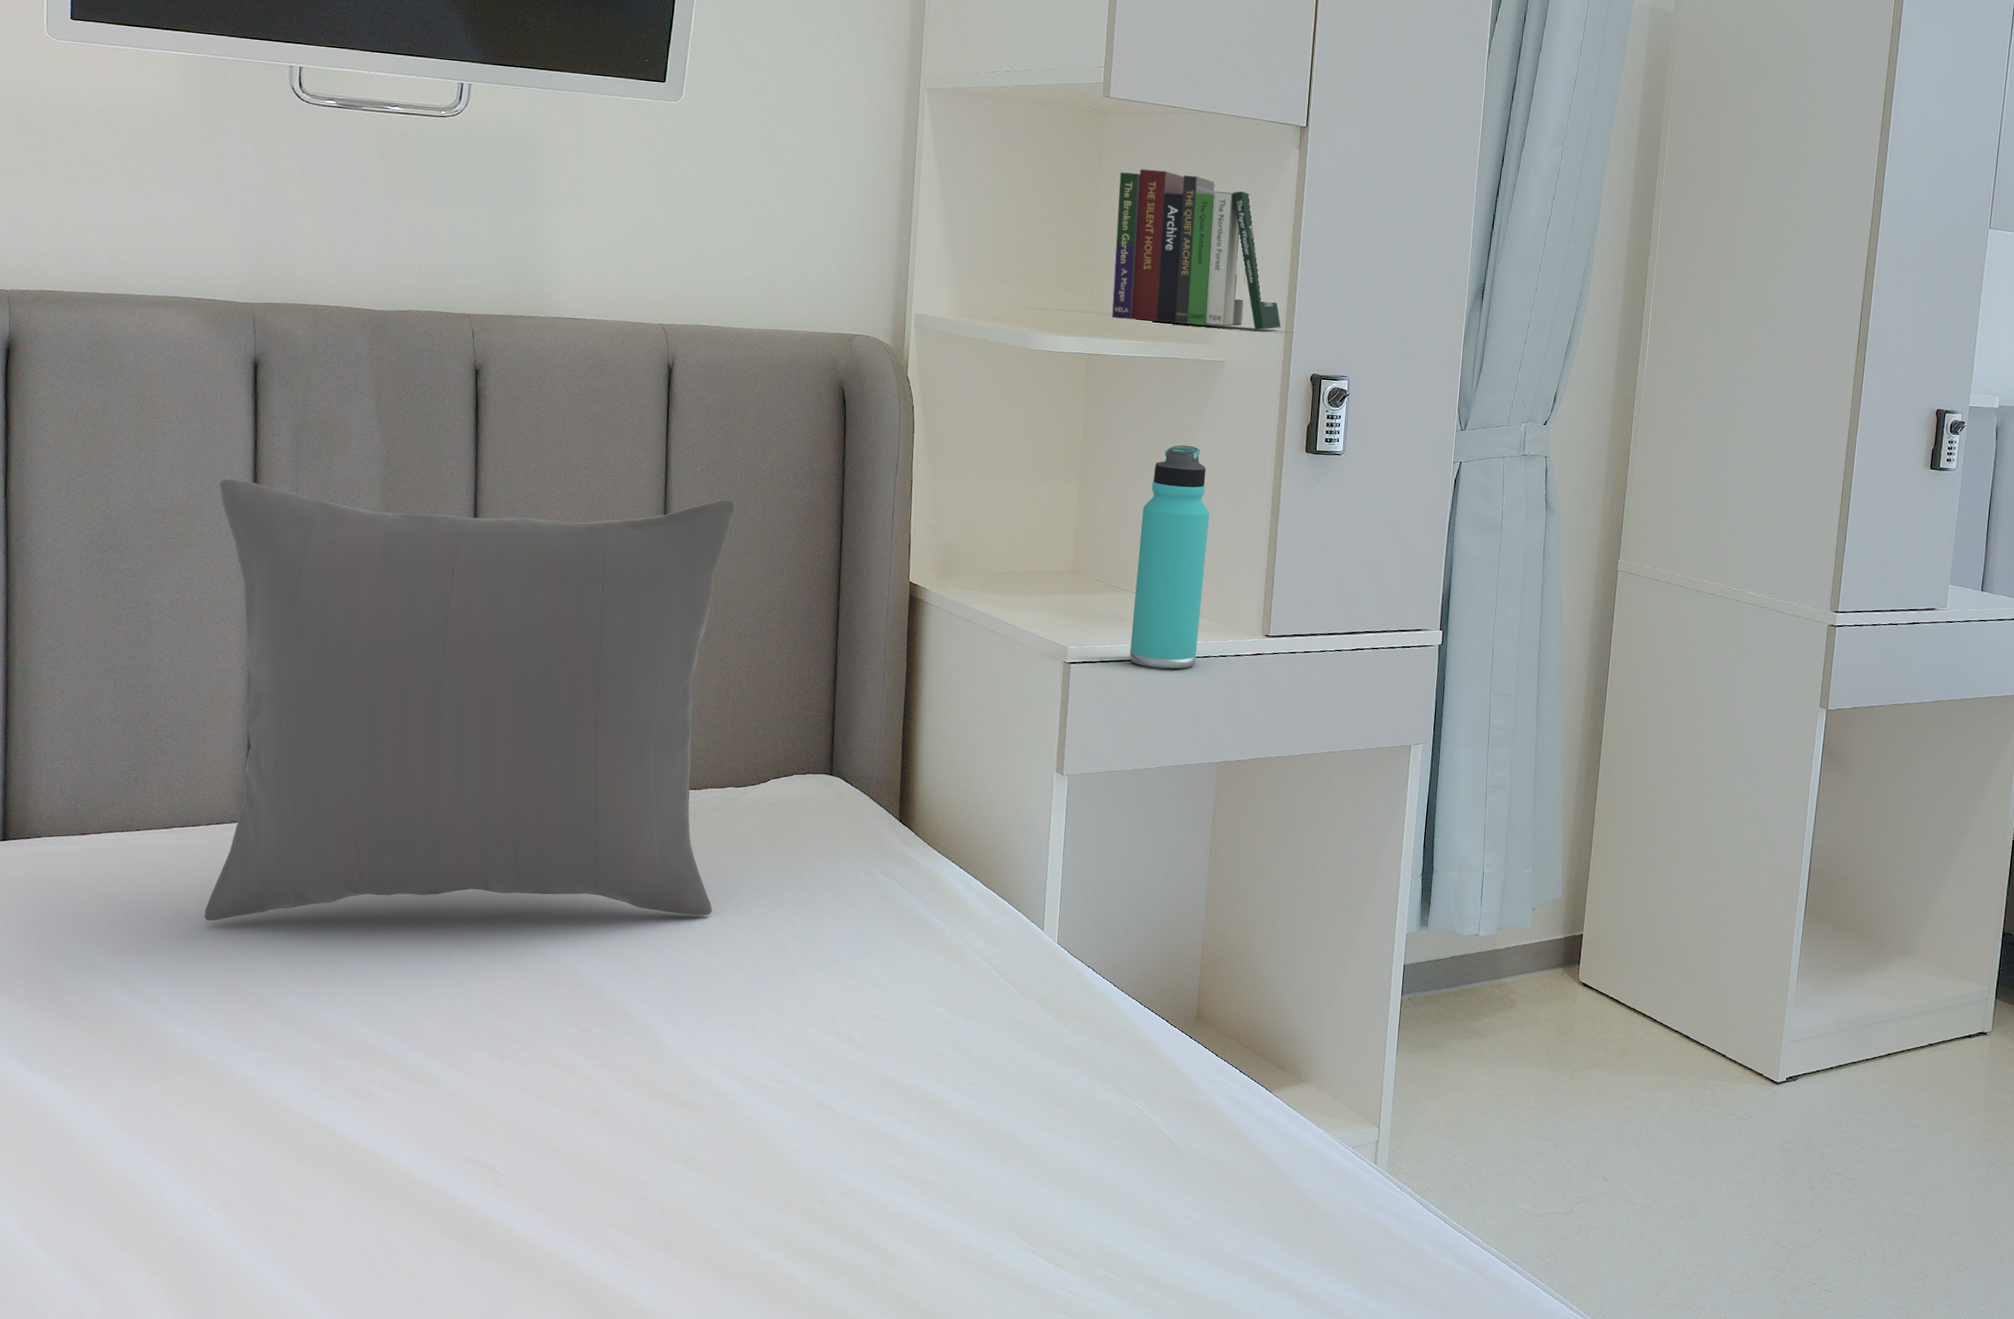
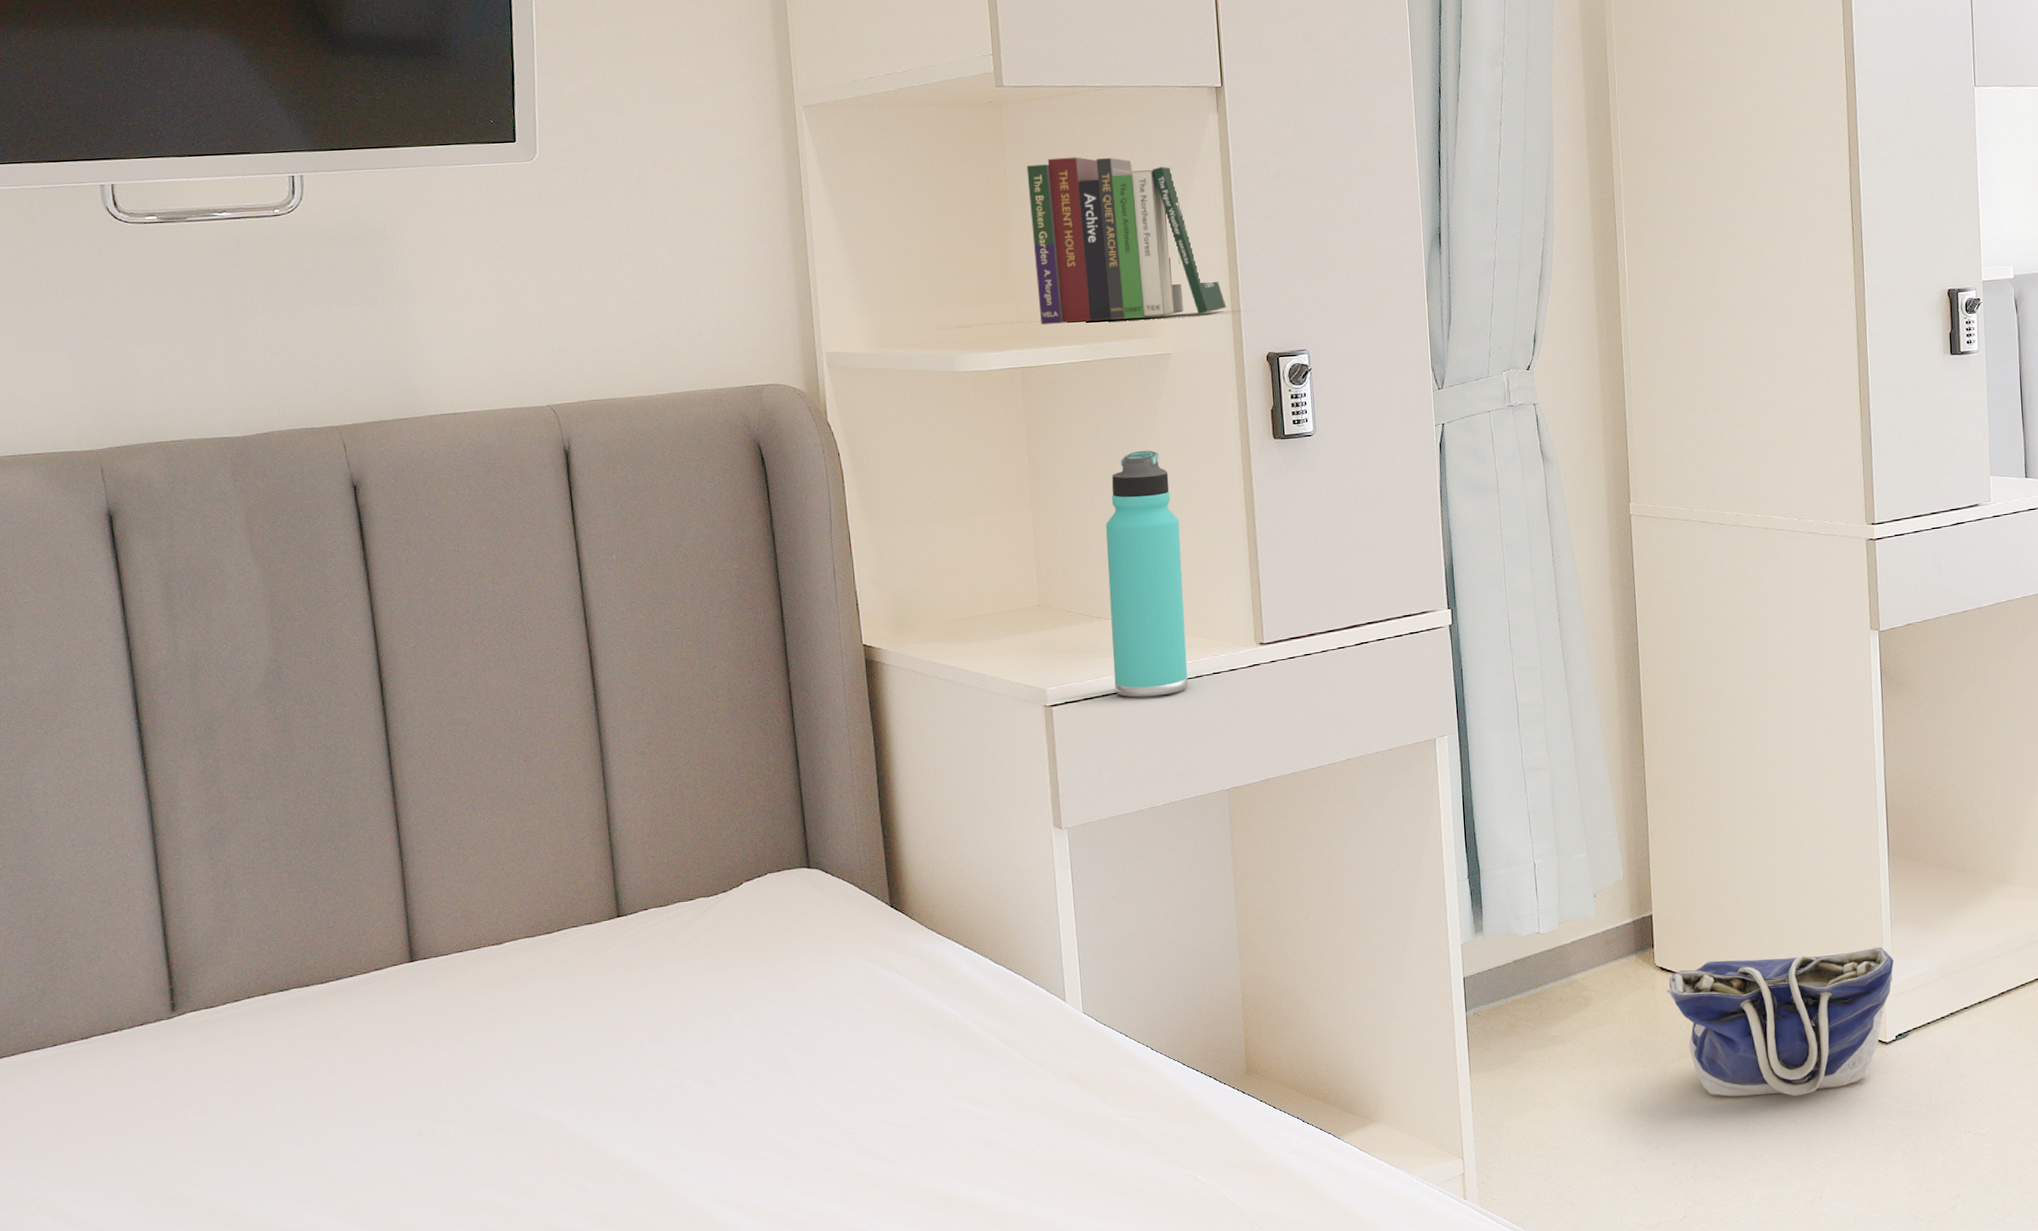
pillow: present [204,478,736,921] -> none [90,584,700,1133]
tote bag: none [1584,984,1795,1119] -> present [1665,946,1894,1097]

